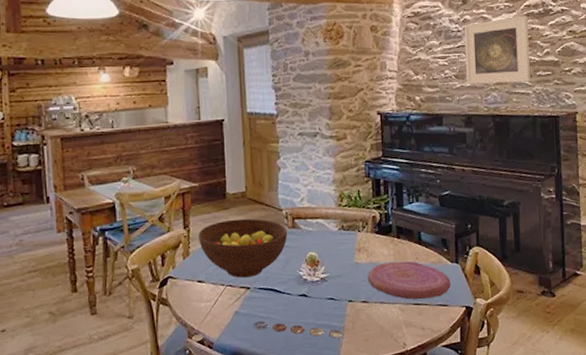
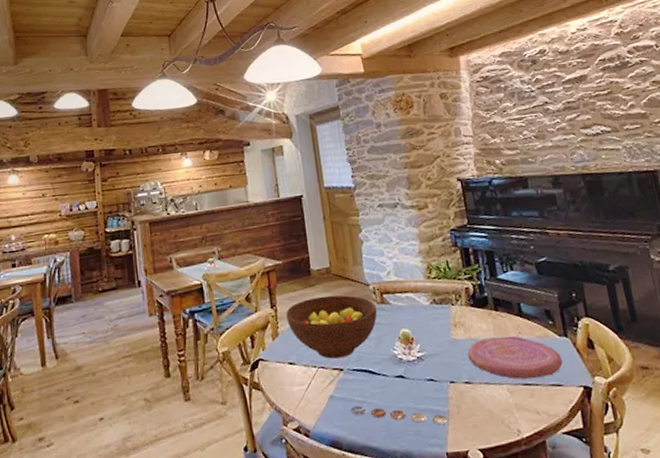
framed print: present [464,15,530,84] -> none [536,69,618,144]

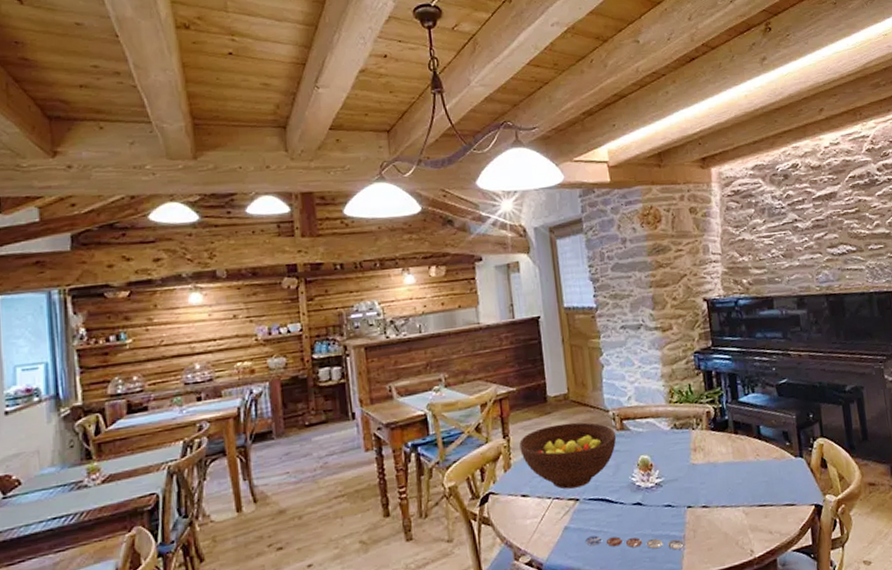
plate: present [467,335,563,379] -> none [706,458,797,501]

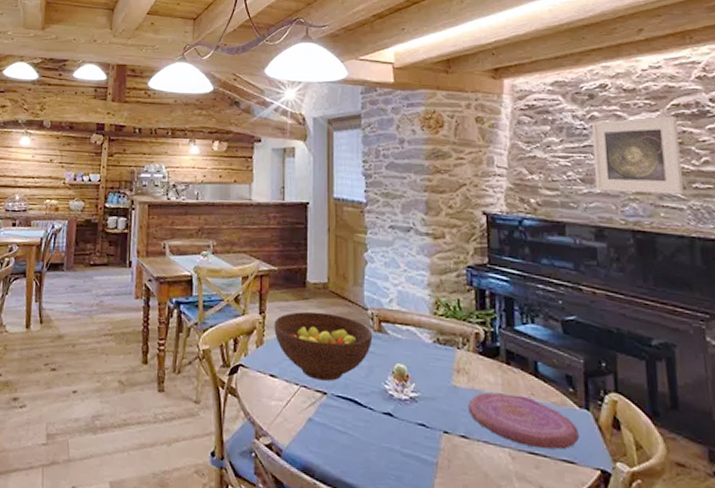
plate: present [586,535,685,550] -> none [329,435,437,477]
plate: none [706,458,797,501] -> present [468,392,579,450]
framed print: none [787,187,862,263] -> present [591,115,684,195]

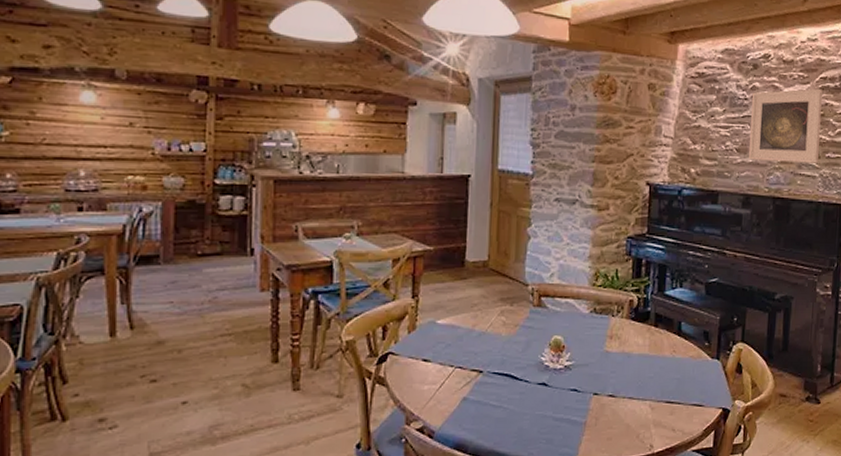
fruit bowl: present [274,311,373,381] -> none [428,291,532,359]
plate: present [468,392,579,450] -> none [617,353,709,396]

